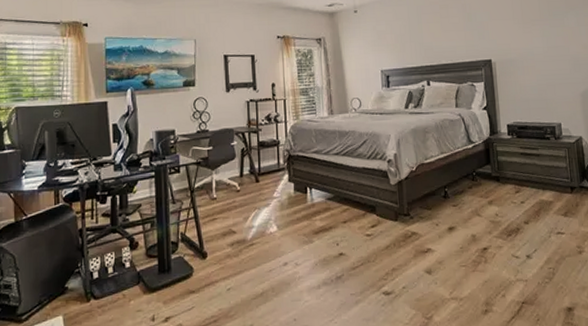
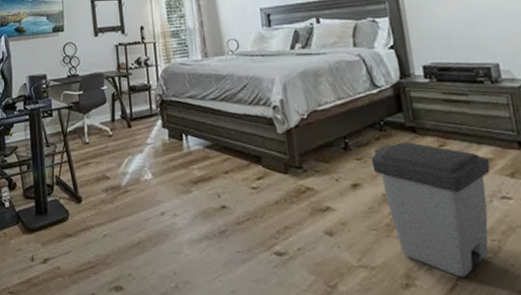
trash can: none [464,189,551,301] -> present [371,142,490,278]

